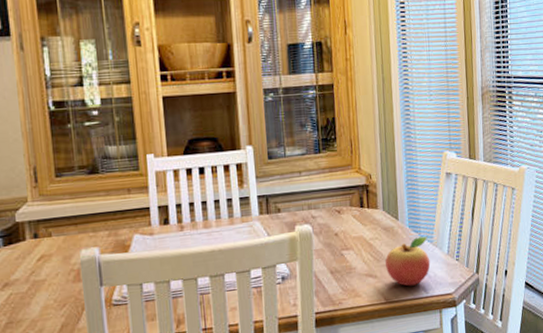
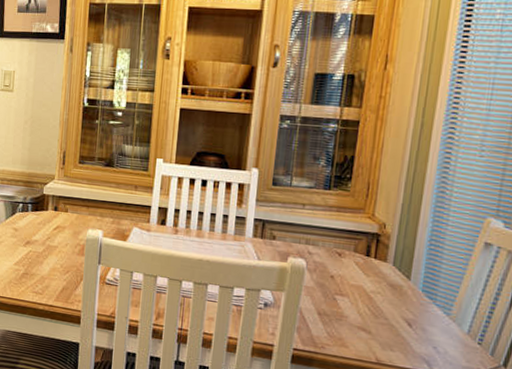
fruit: present [385,236,431,287] -> none [384,304,444,356]

